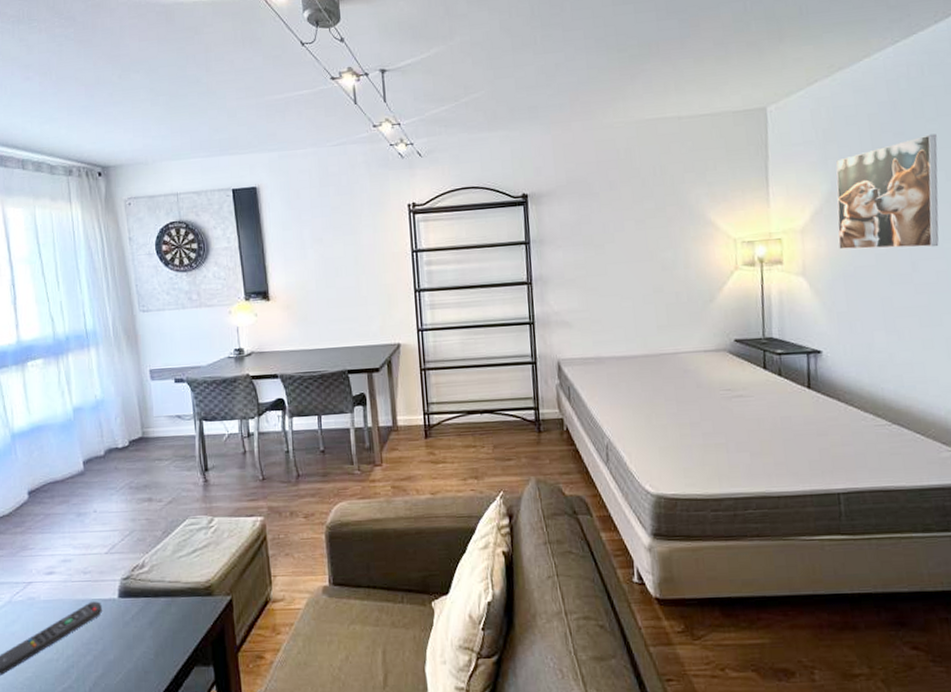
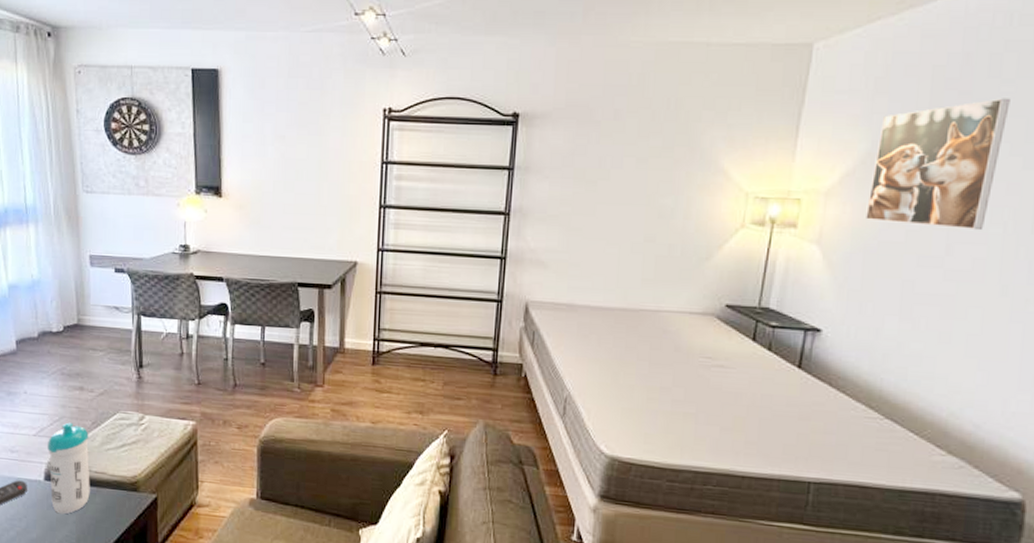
water bottle: none [120,535,165,631] -> present [48,422,90,515]

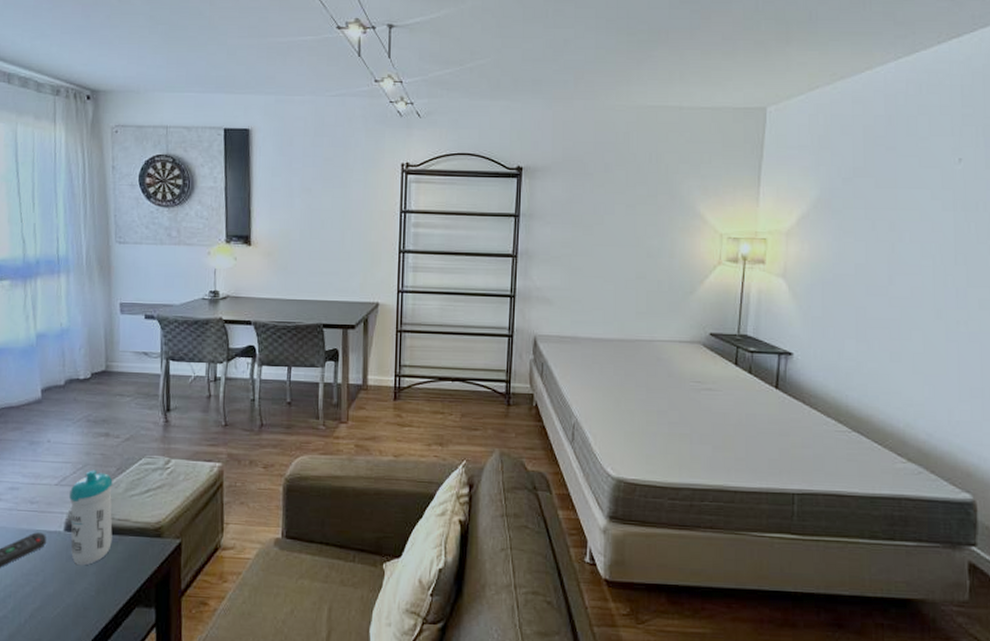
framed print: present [866,98,1010,231] -> none [821,152,927,263]

